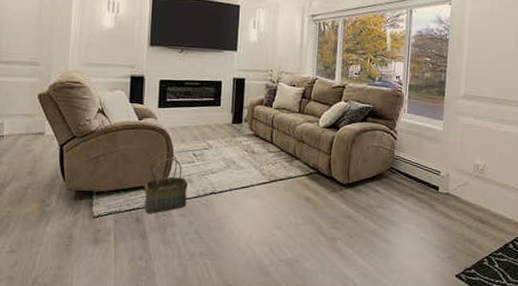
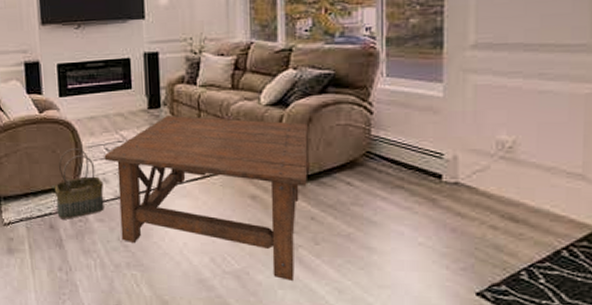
coffee table: none [191,130,352,267] -> present [104,115,308,281]

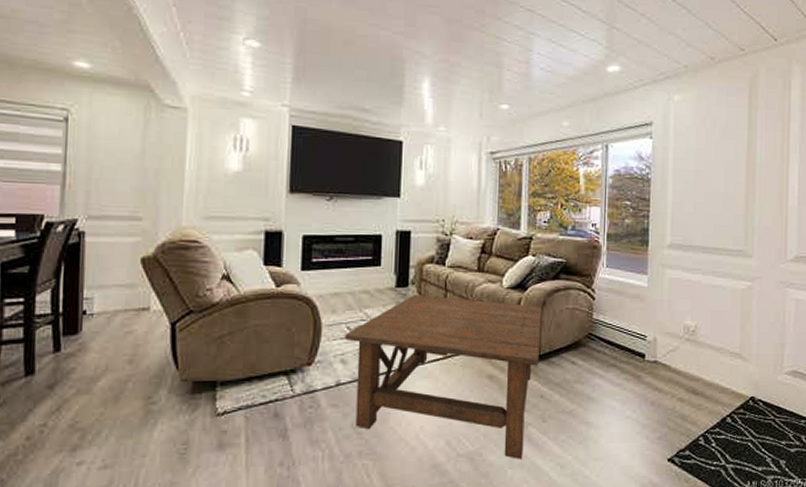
basket: present [54,147,104,219] -> none [284,325,342,406]

